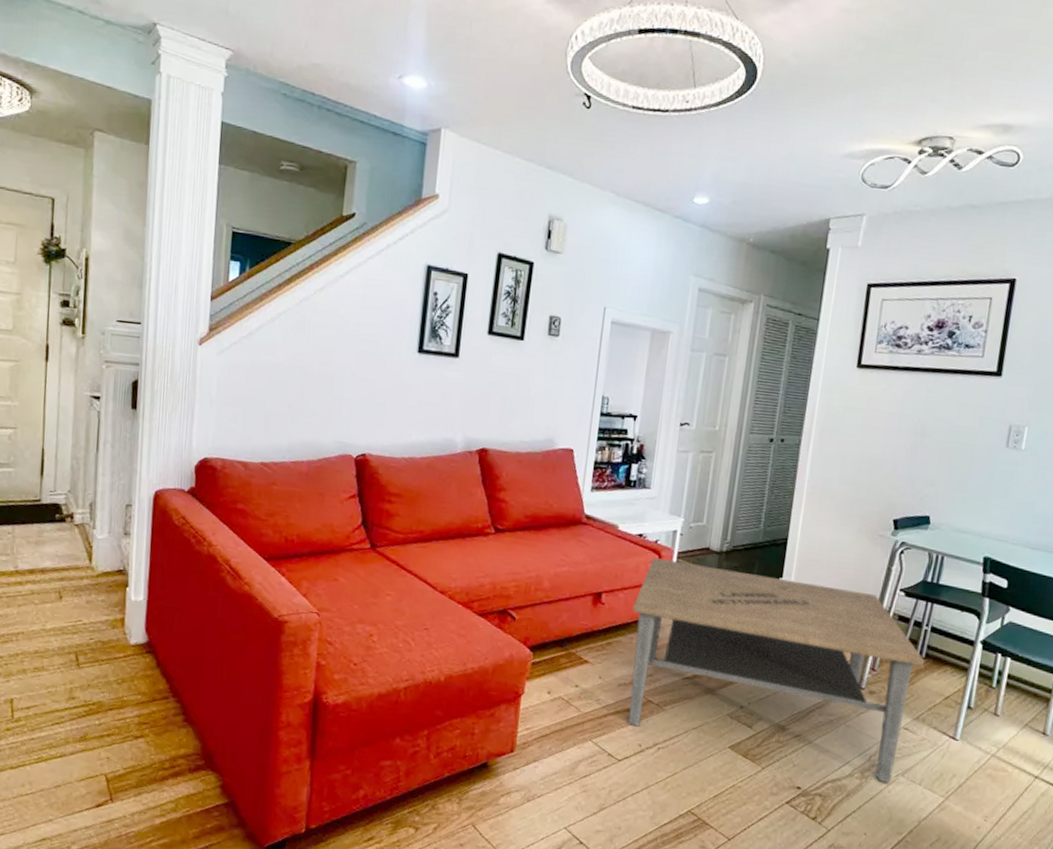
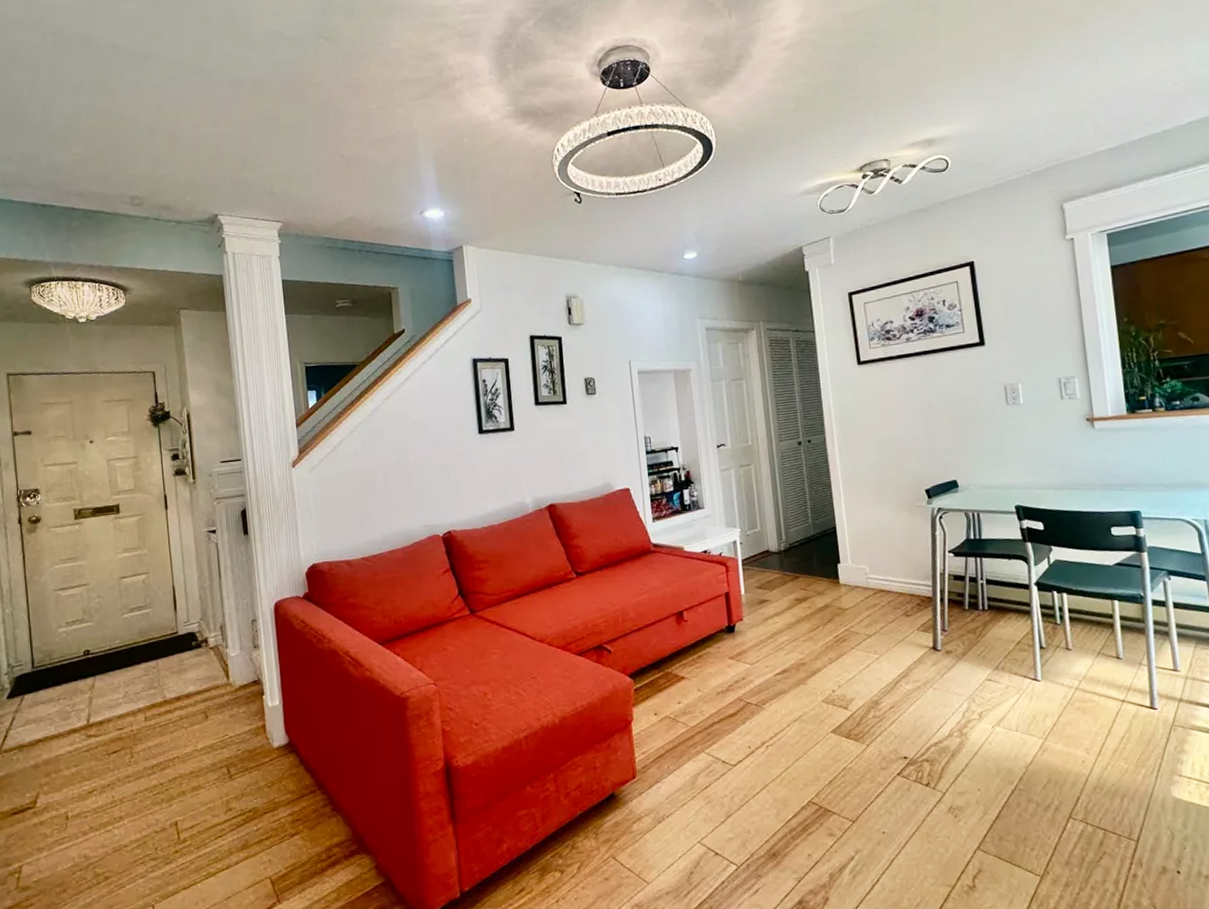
coffee table: present [628,558,925,782] -> none [713,561,989,736]

